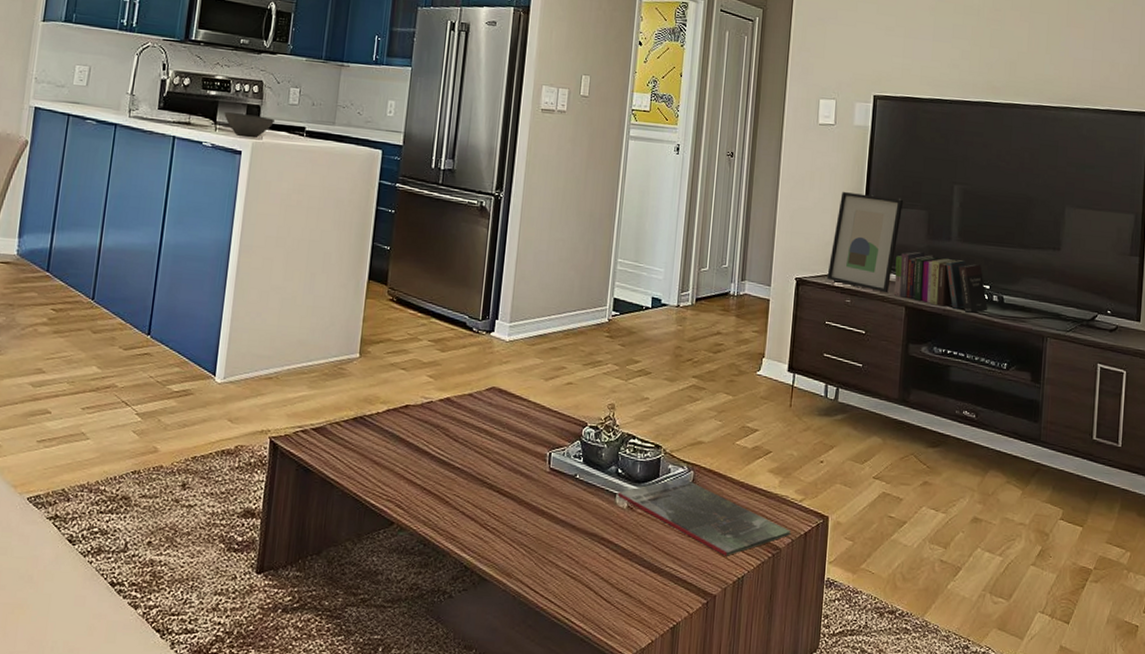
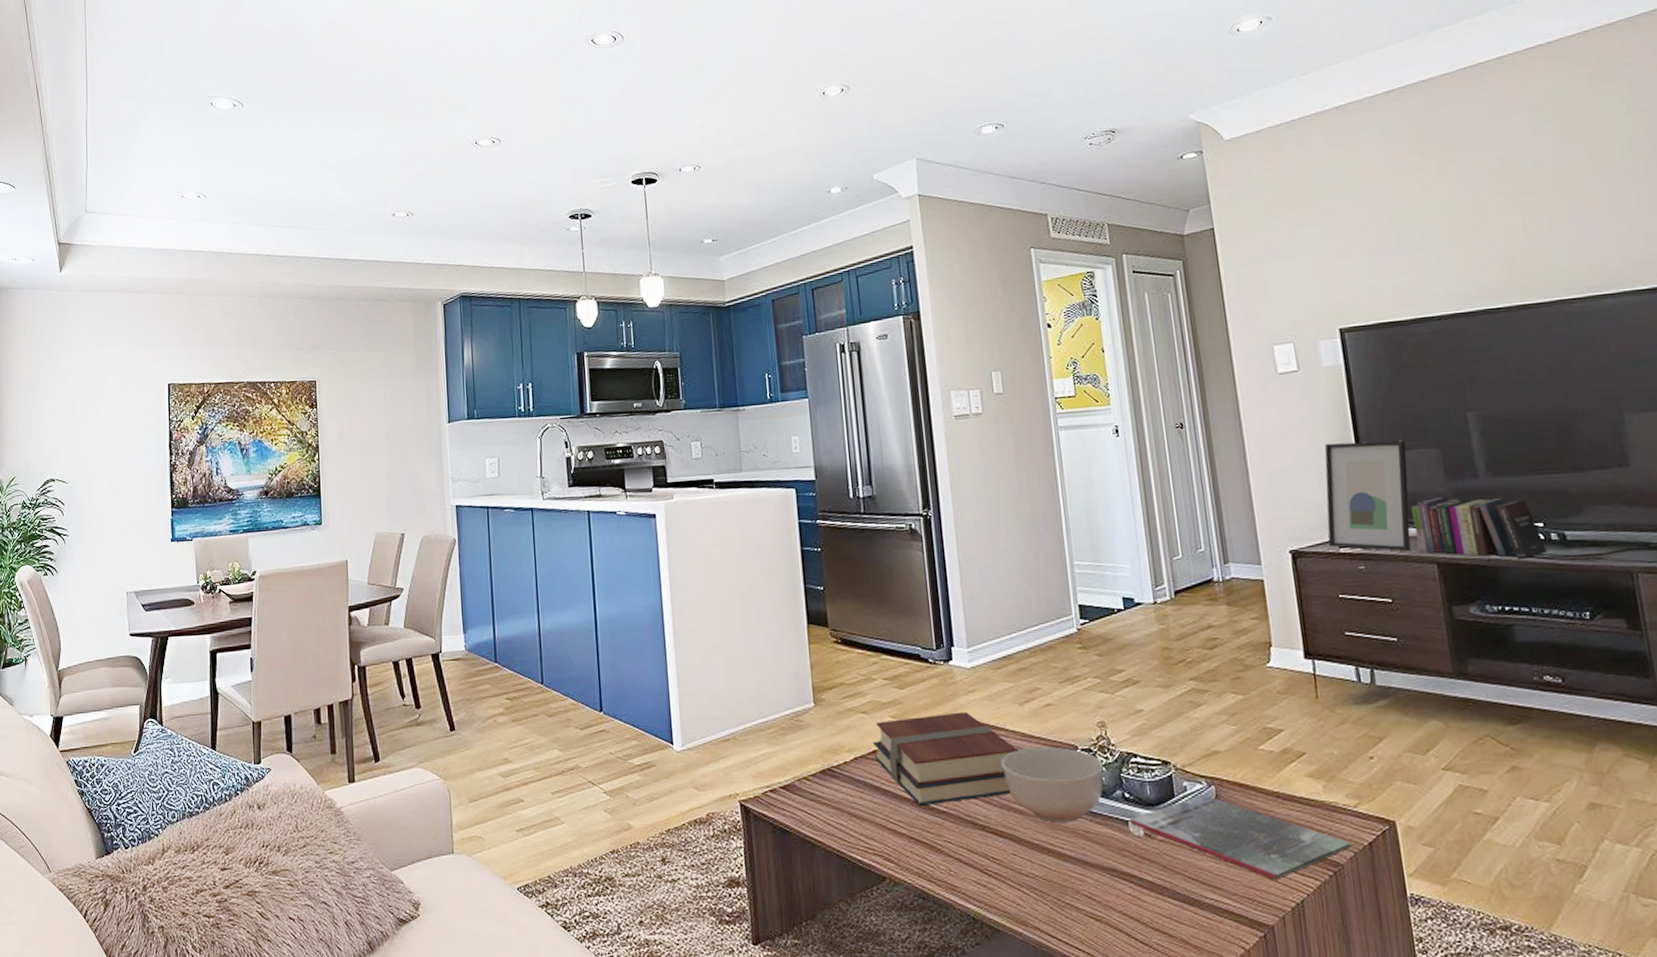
bowl: present [224,111,274,139] -> none [632,475,682,500]
books: none [406,379,536,461] -> present [872,711,1019,806]
bowl: none [518,419,605,490] -> present [1001,746,1104,823]

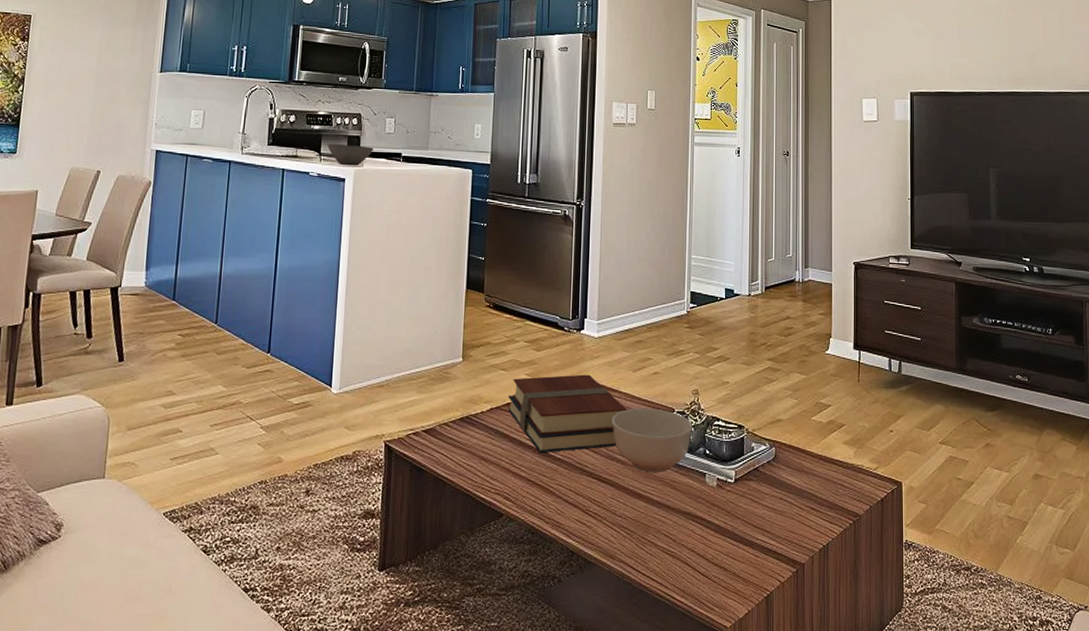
bowl: none [632,475,682,500] -> present [327,143,373,166]
magazine: present [1129,794,1353,880] -> none [707,454,869,526]
picture frame: present [1324,439,1411,552] -> none [882,180,947,271]
books: present [1411,496,1546,560] -> none [943,231,1029,285]

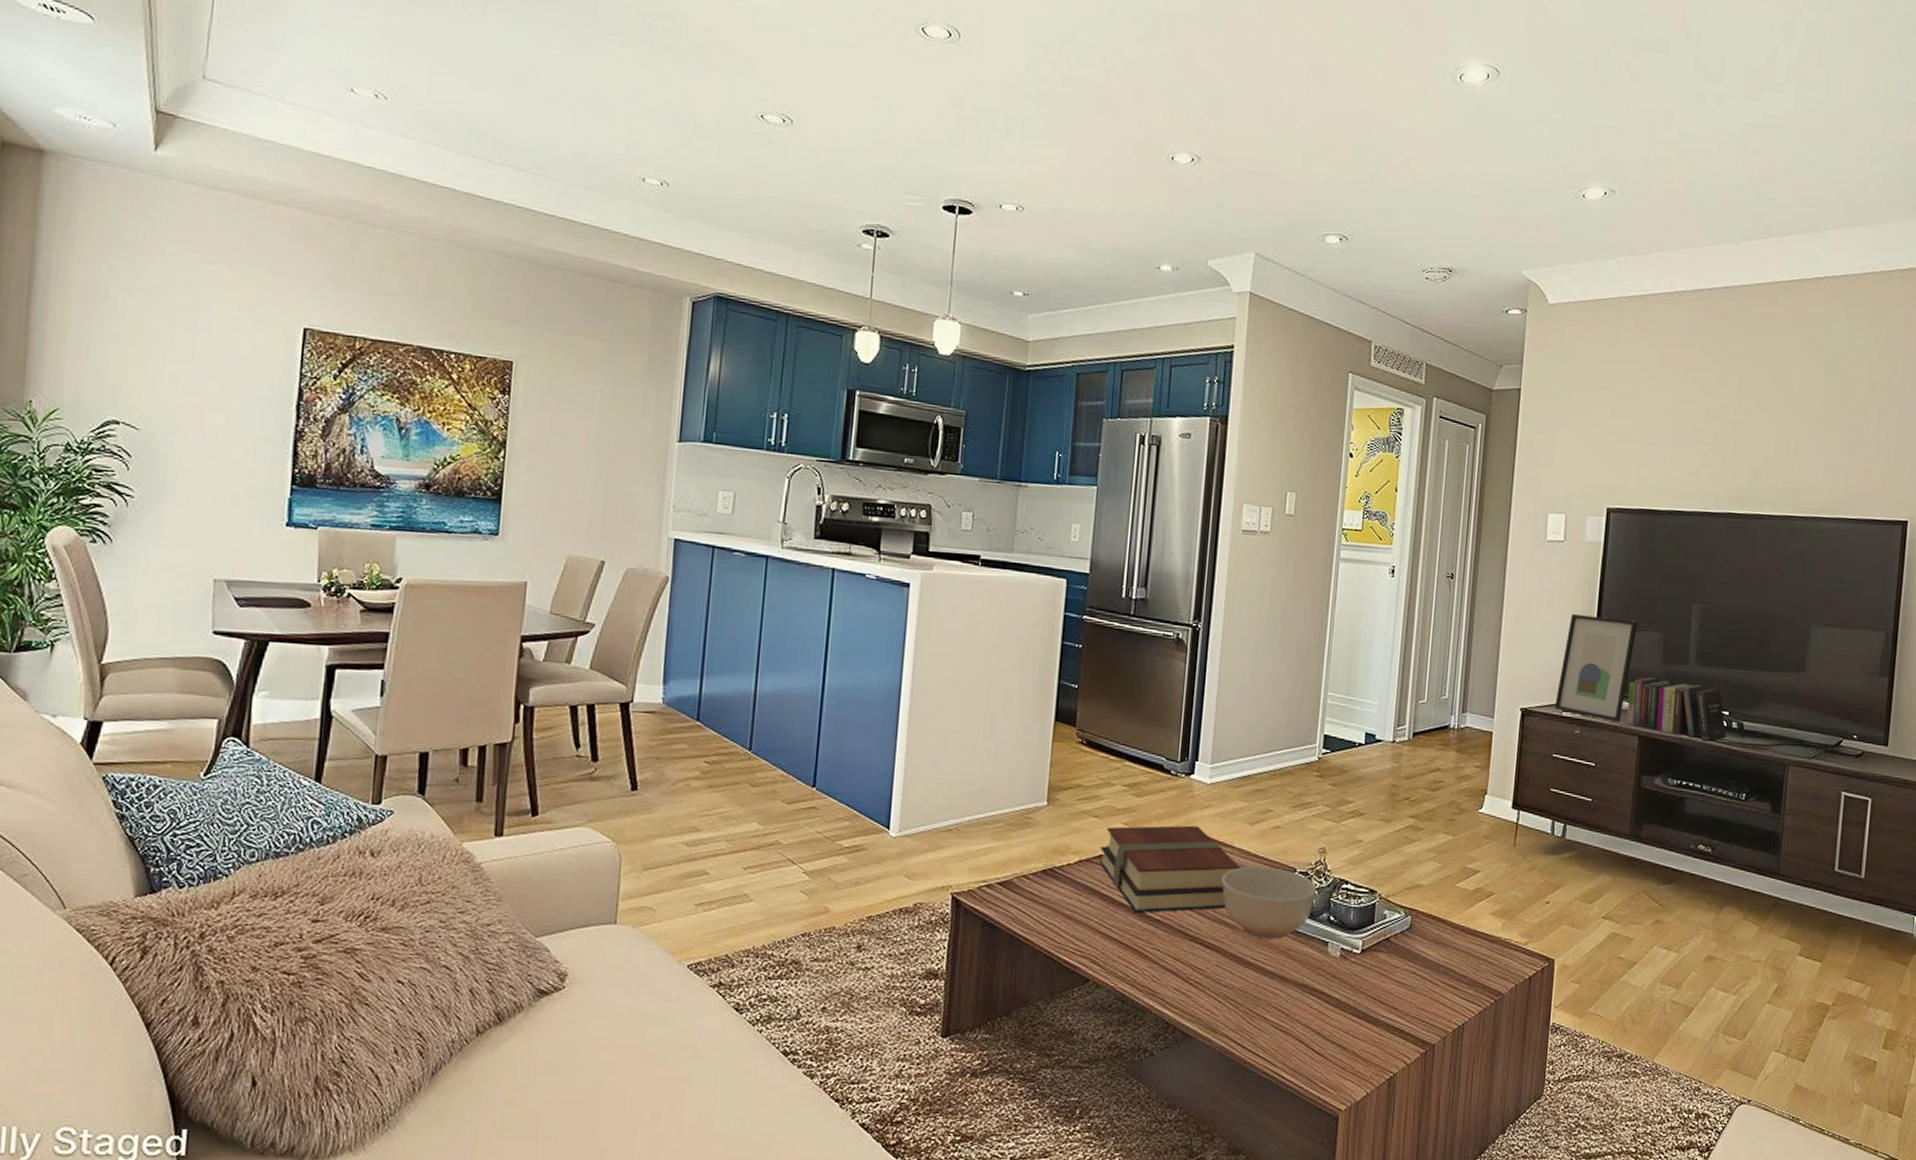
bowl: present [327,143,373,166] -> none [888,539,945,569]
picture frame: none [882,180,947,271] -> present [1554,613,1639,723]
books: none [943,231,1029,285] -> present [1626,676,1726,742]

